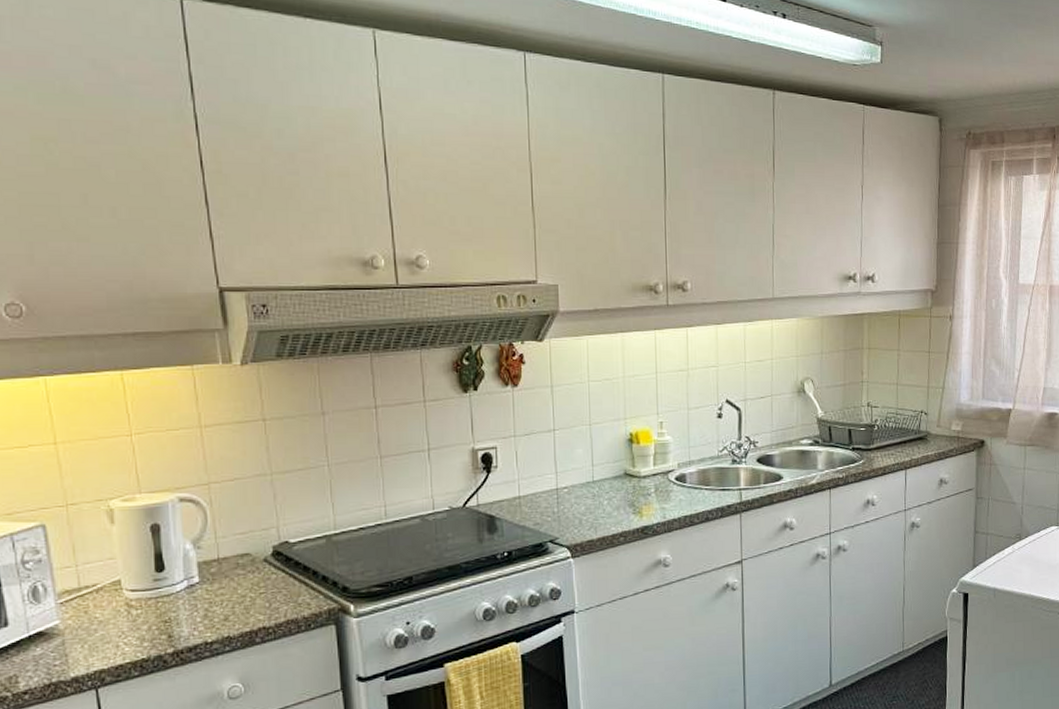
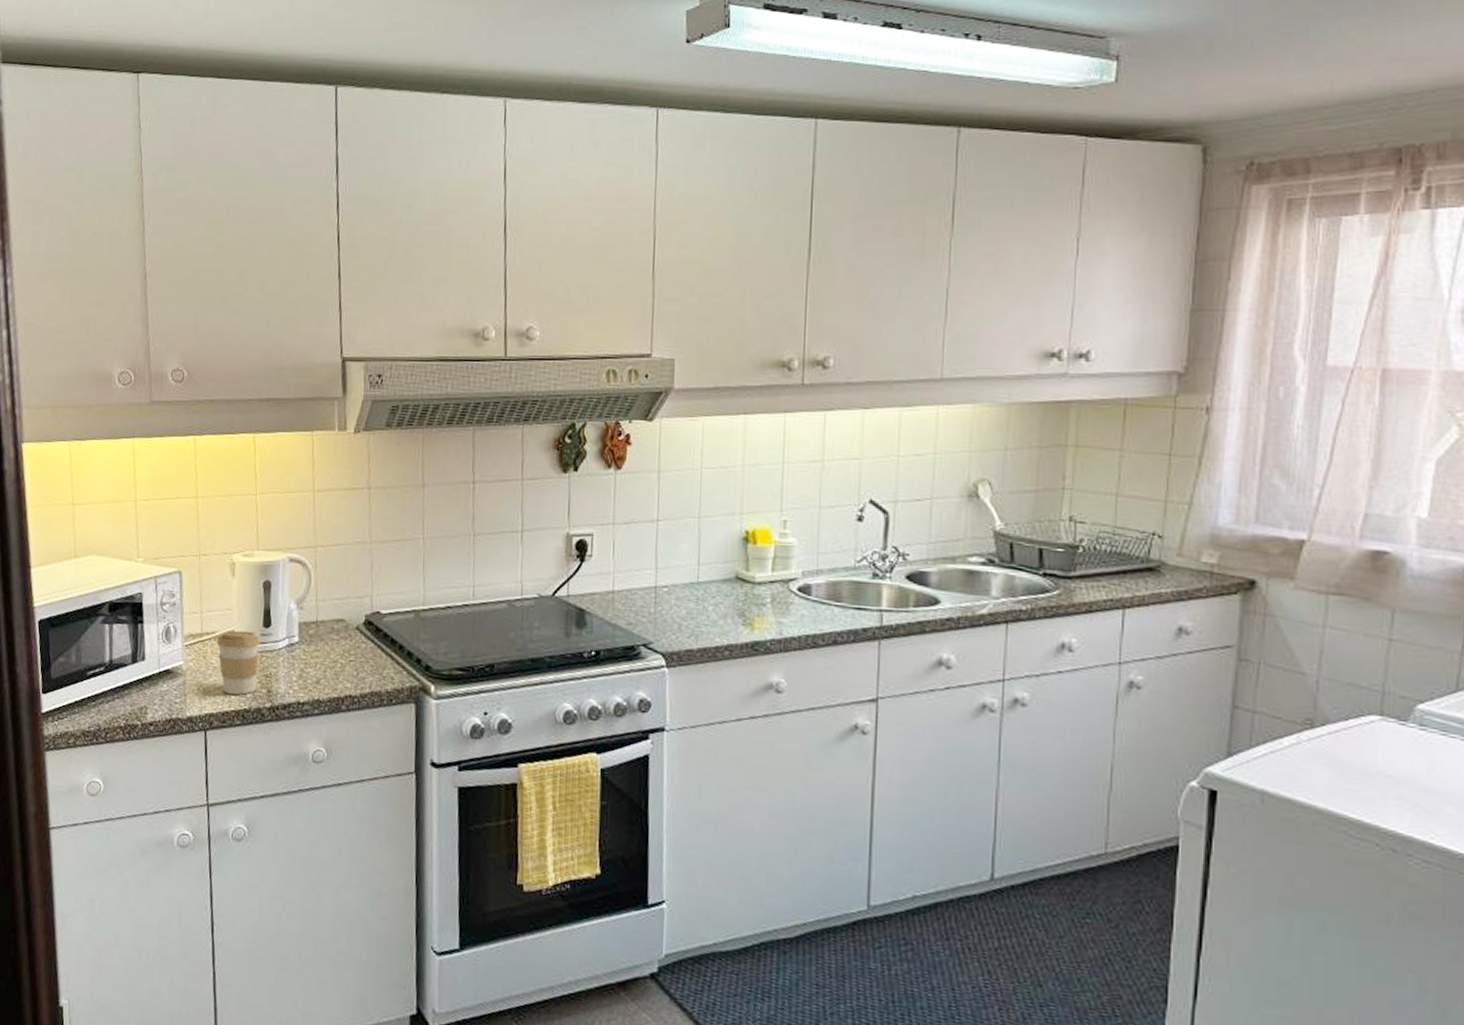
coffee cup: none [99,578,155,647] -> present [216,630,261,695]

